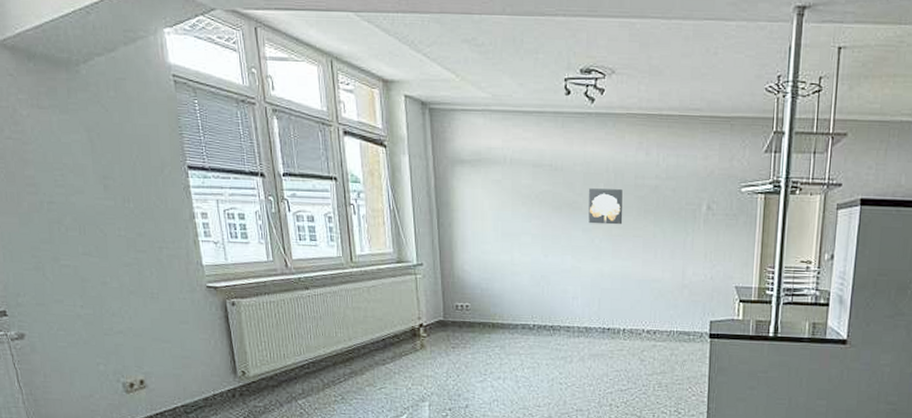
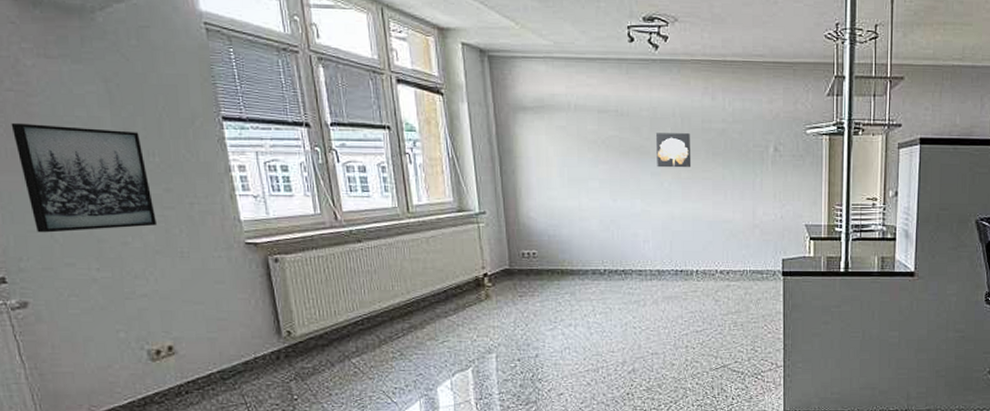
wall art: none [10,168,132,271] -> present [11,122,158,233]

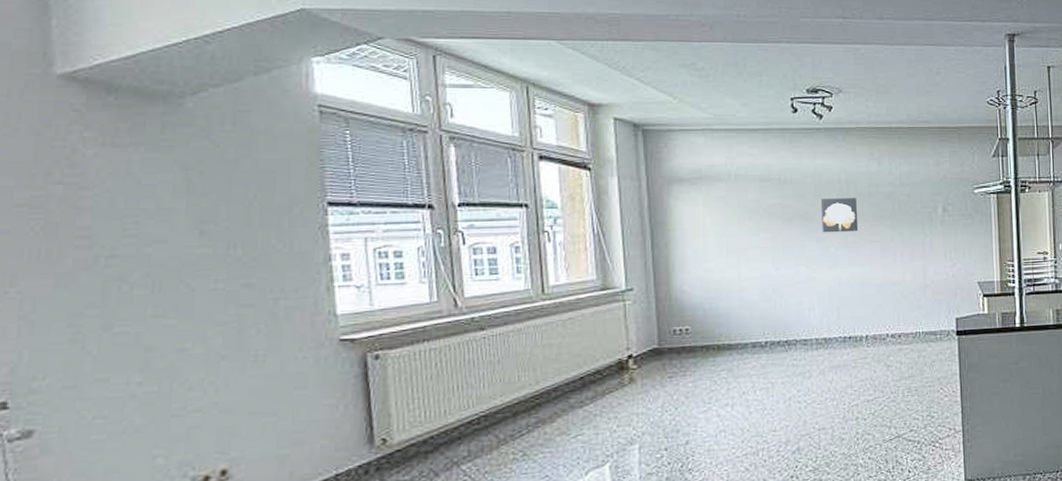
wall art: present [11,122,158,233] -> none [51,219,229,345]

